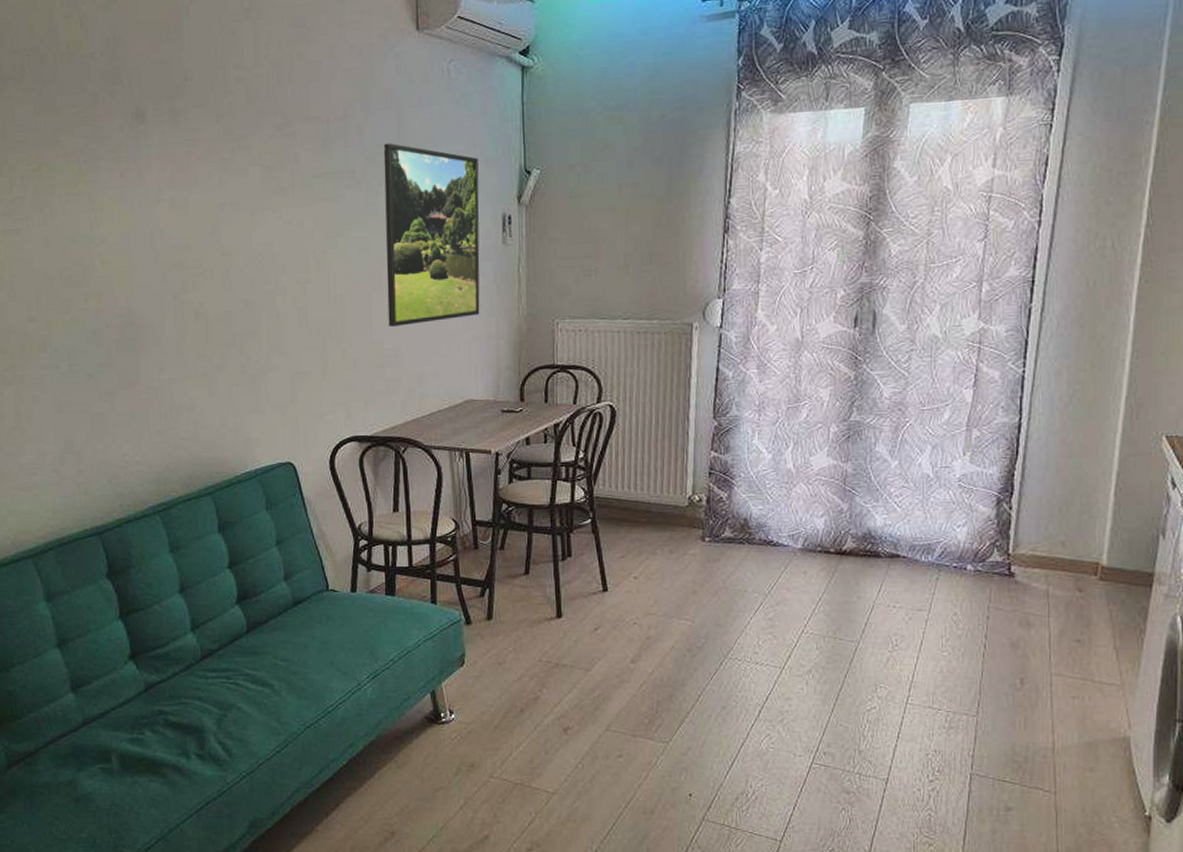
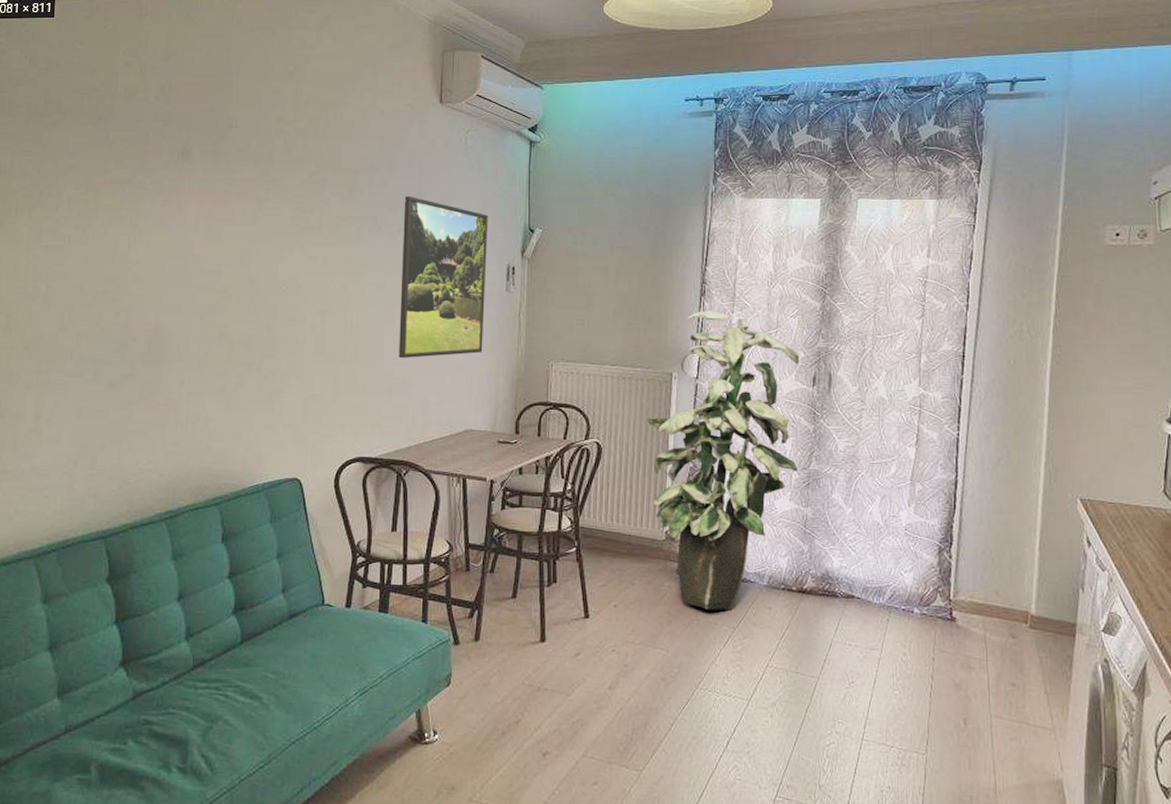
indoor plant: none [661,249,840,577] -> present [643,310,800,610]

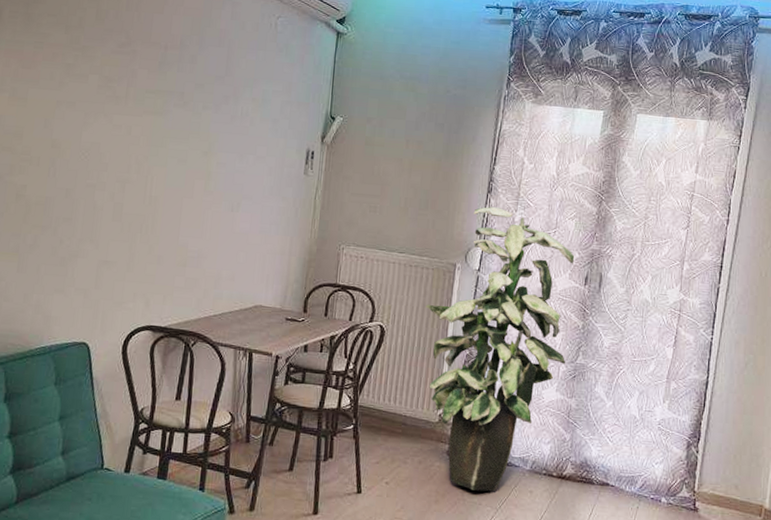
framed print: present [398,196,488,359] -> none [195,74,292,233]

